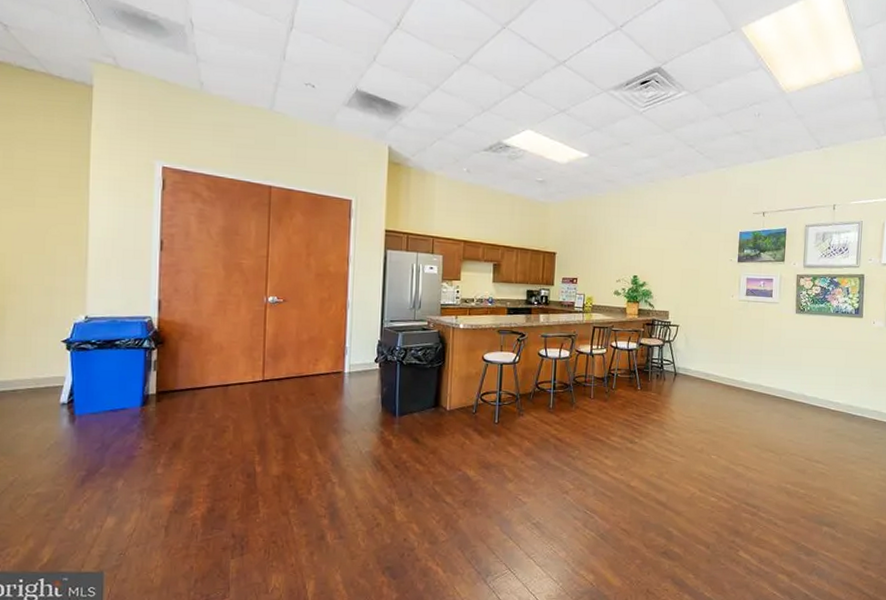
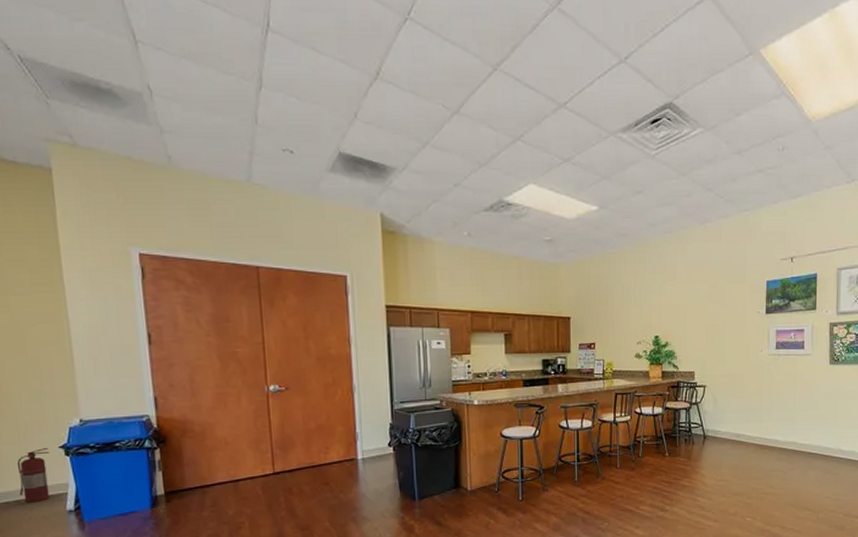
fire extinguisher: none [17,341,52,393] -> present [17,448,50,503]

